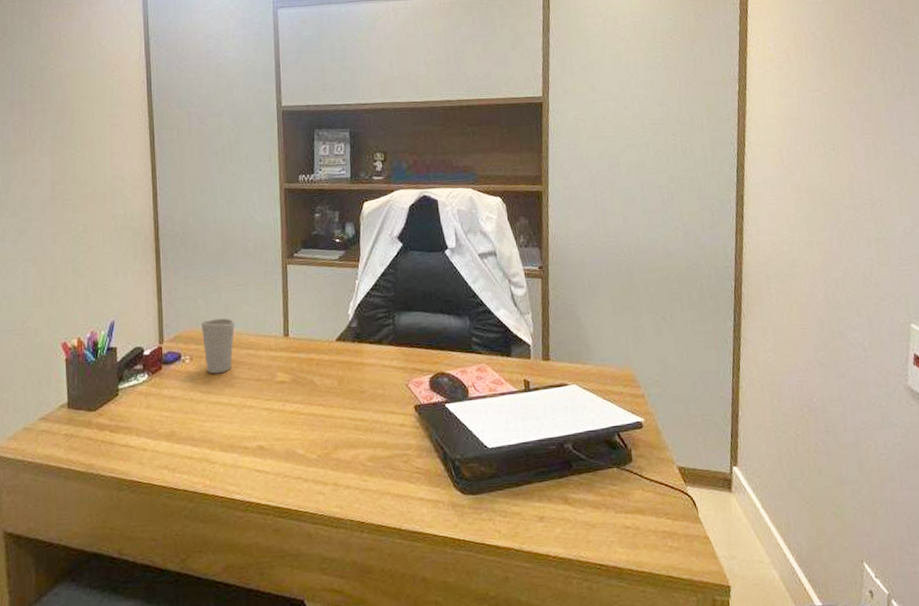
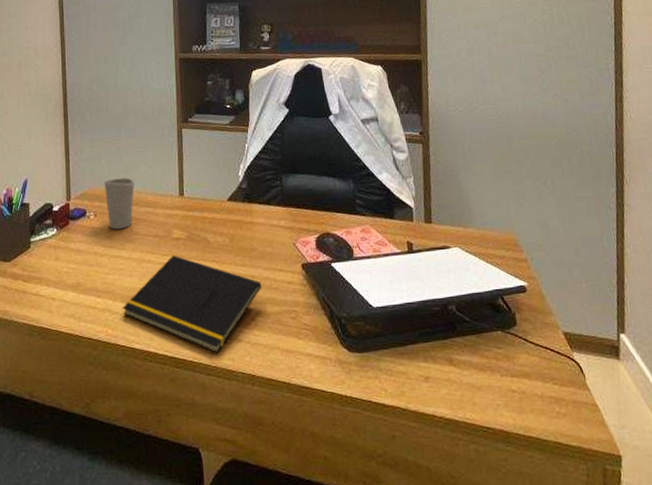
notepad: none [221,399,371,501] -> present [122,255,261,353]

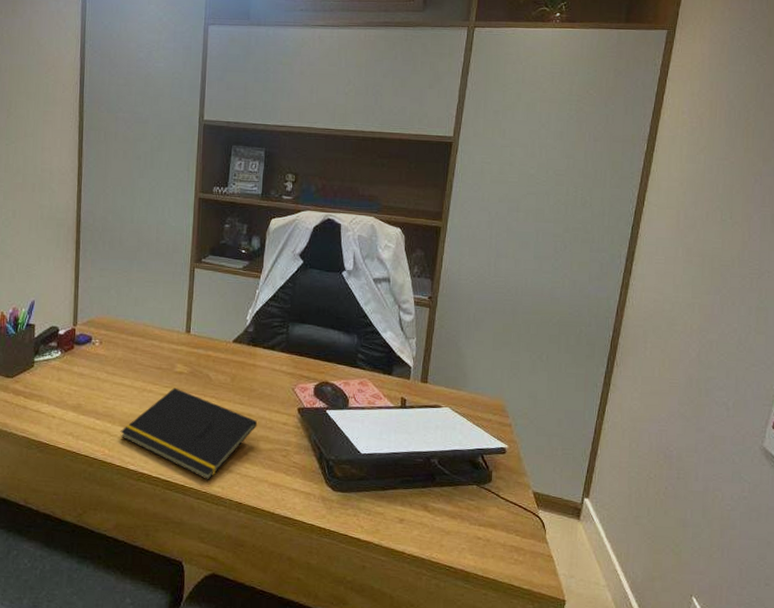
cup: present [104,177,135,230] -> none [111,309,142,359]

